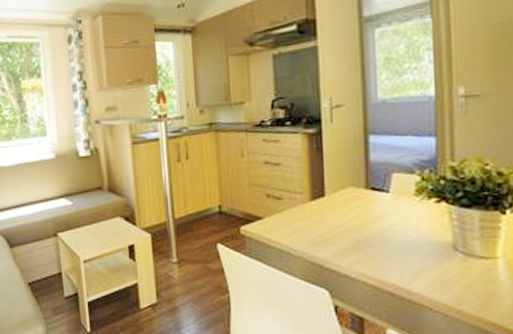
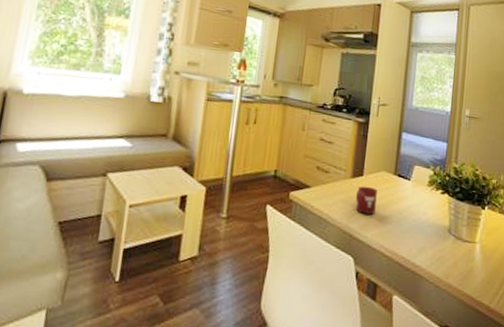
cup: none [320,207,348,240] -> present [356,186,377,215]

